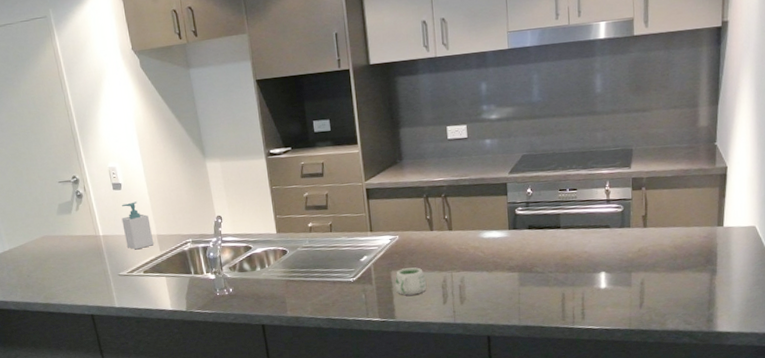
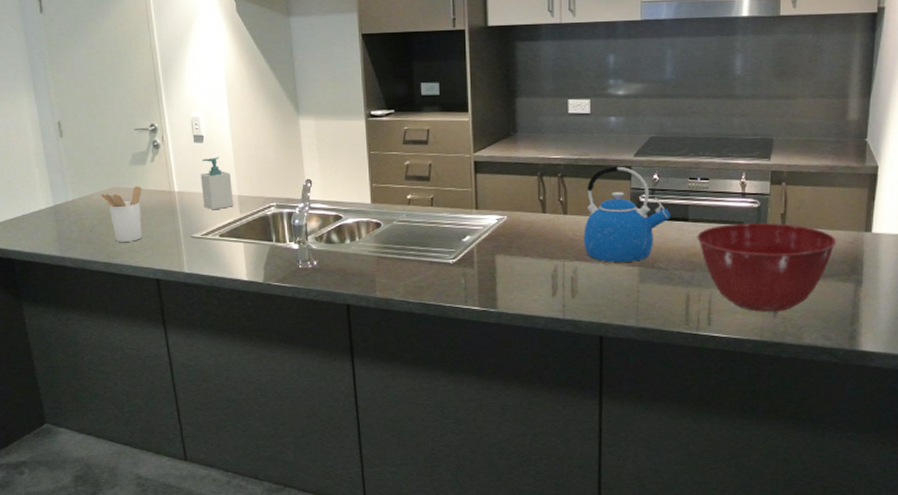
utensil holder: none [34,233,75,284] -> present [100,186,142,242]
mug: present [394,267,427,296] -> none [499,253,535,284]
kettle: none [468,182,545,270] -> present [583,165,671,262]
mixing bowl: none [568,224,693,304] -> present [697,223,837,312]

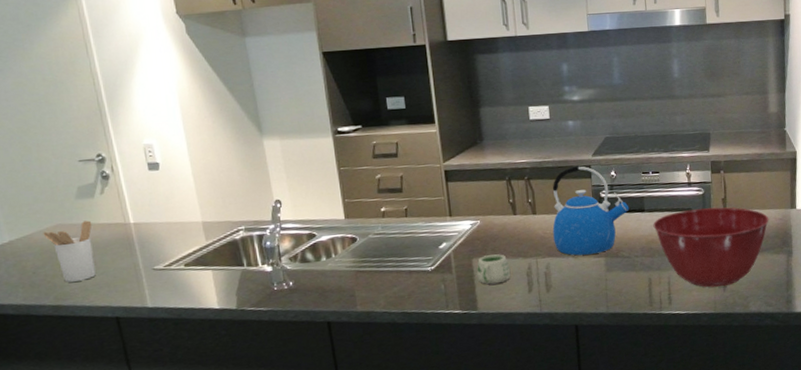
soap bottle: present [200,157,234,210] -> none [158,183,199,240]
mug: none [499,253,535,284] -> present [476,254,511,285]

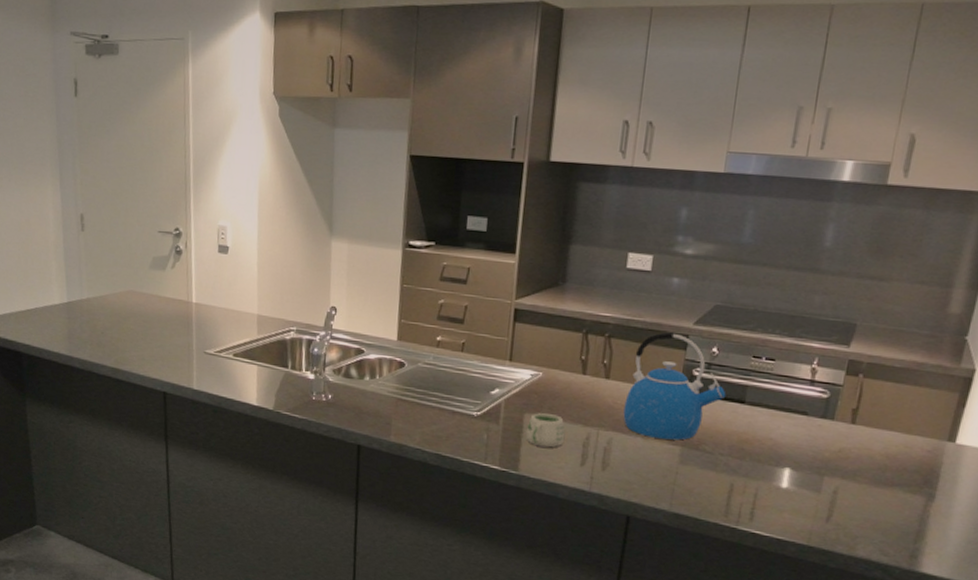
utensil holder: present [43,220,96,282] -> none [116,292,159,350]
mixing bowl: present [653,207,769,287] -> none [751,412,913,517]

